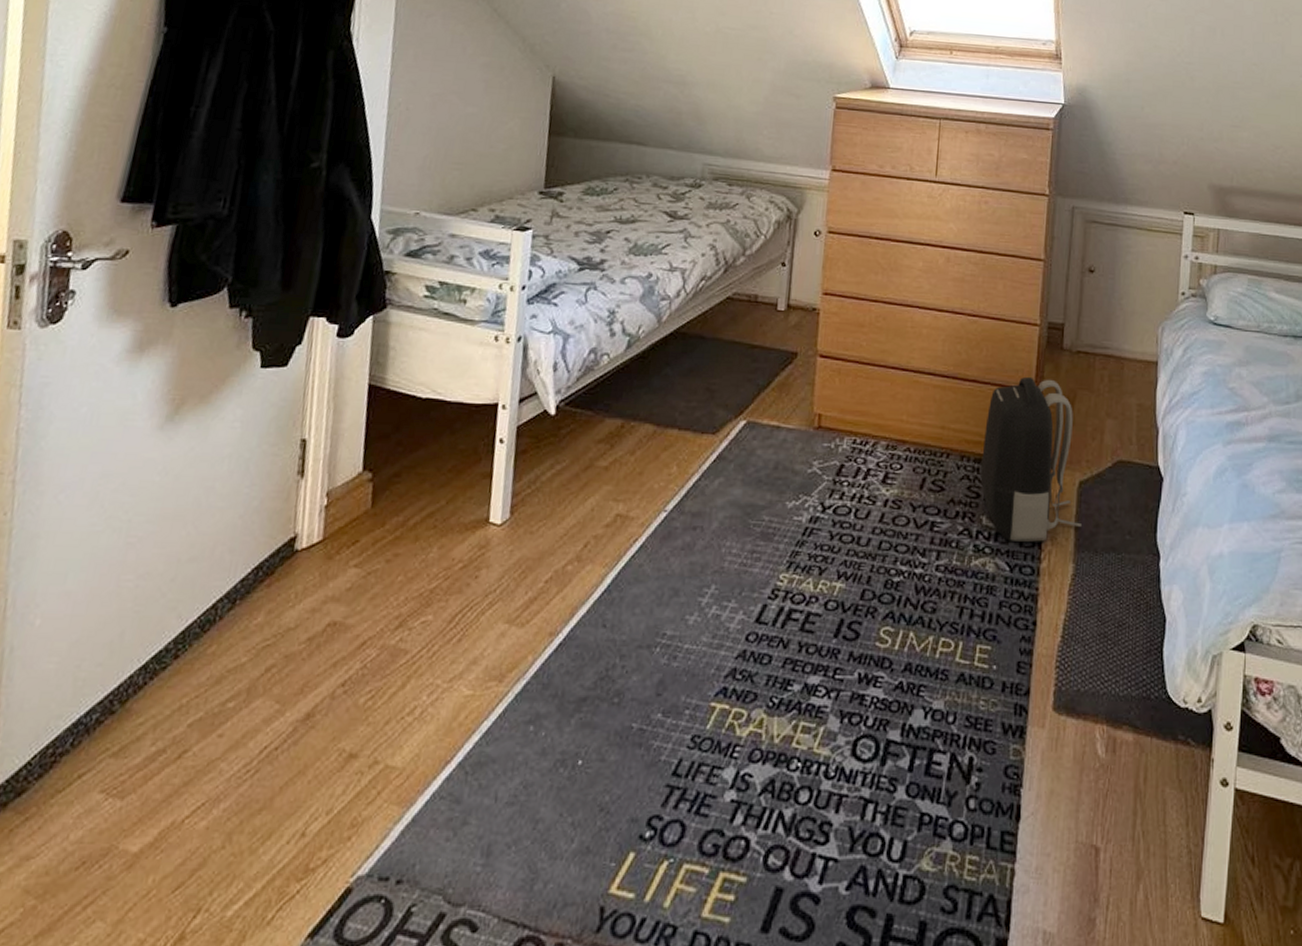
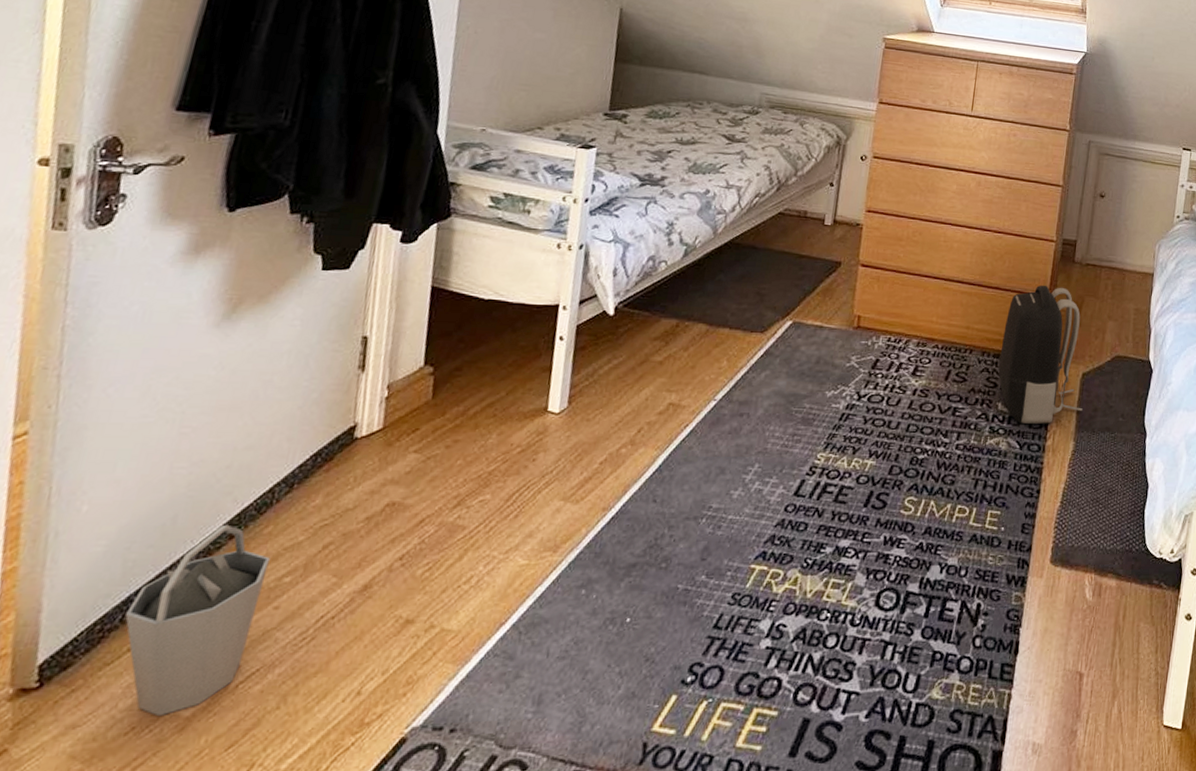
trash bin: none [75,644,214,852] -> present [125,526,270,717]

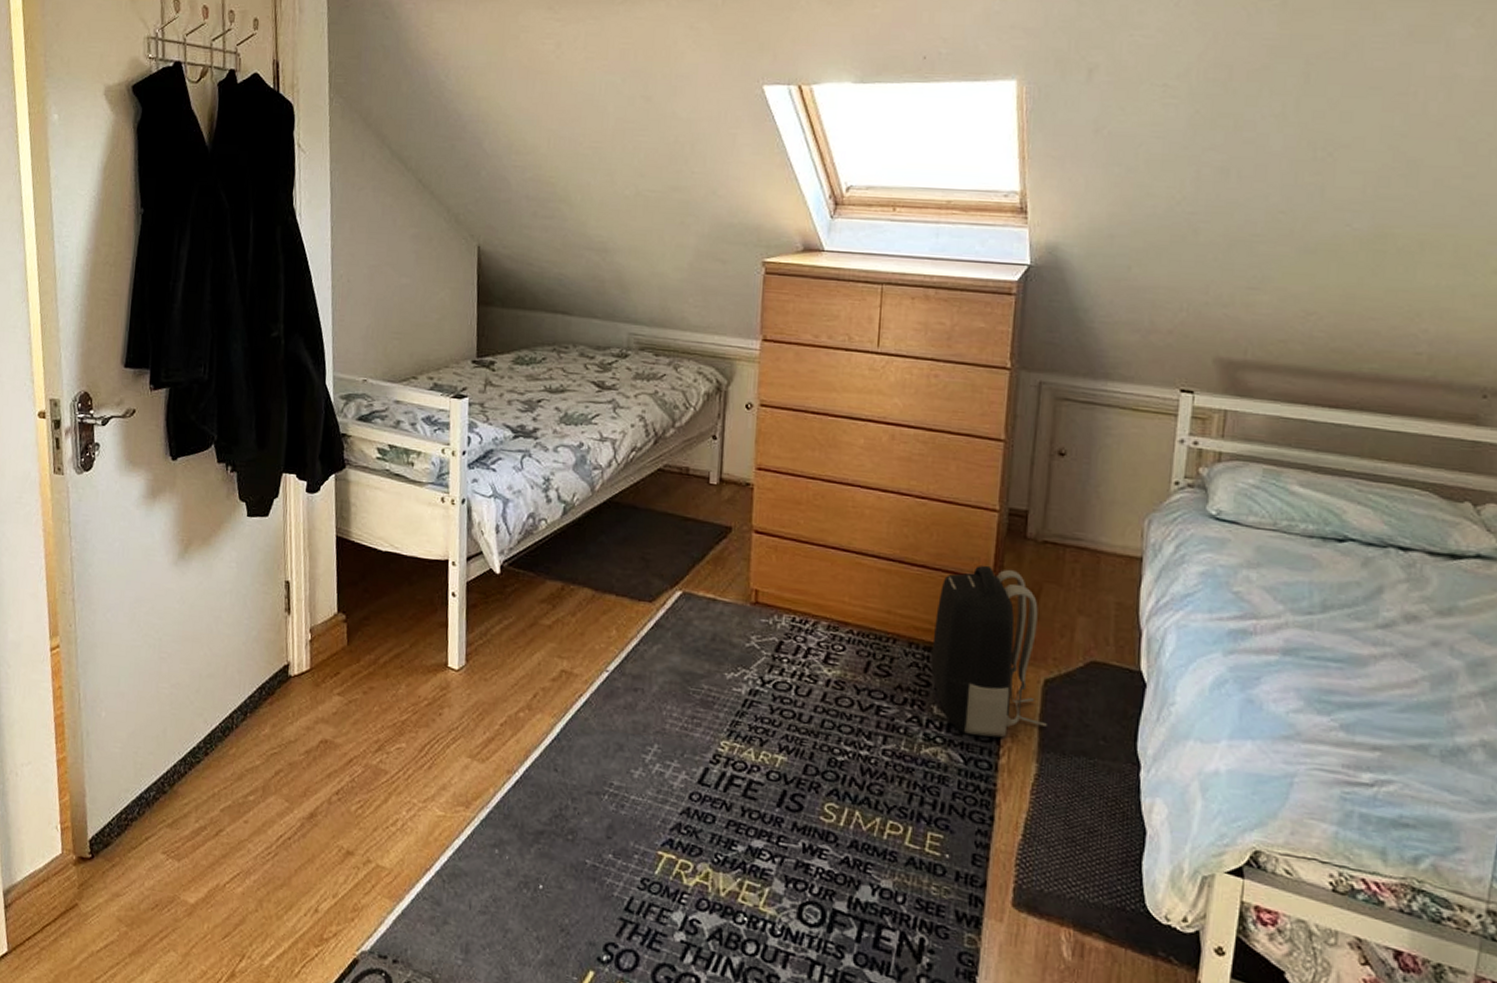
trash bin: present [125,526,270,717] -> none [141,743,236,900]

